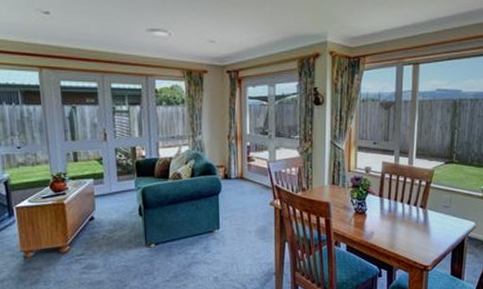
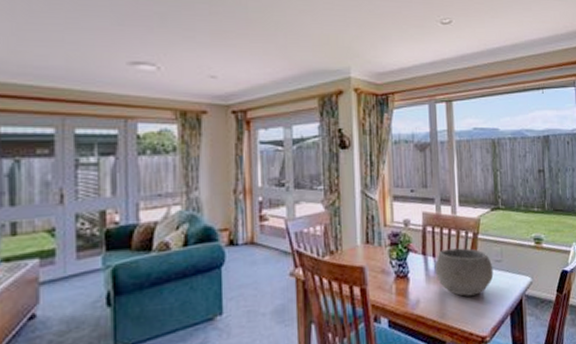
bowl: none [389,193,441,233] -> present [434,248,494,297]

